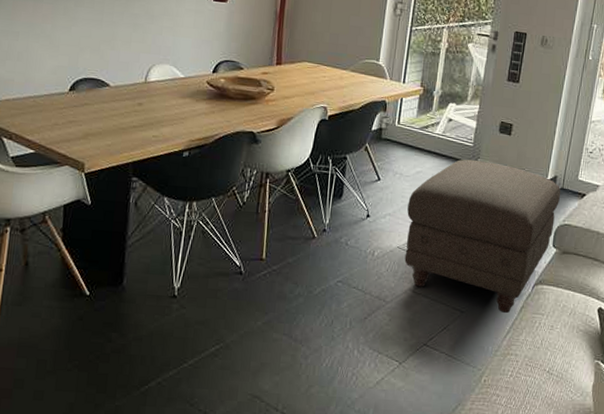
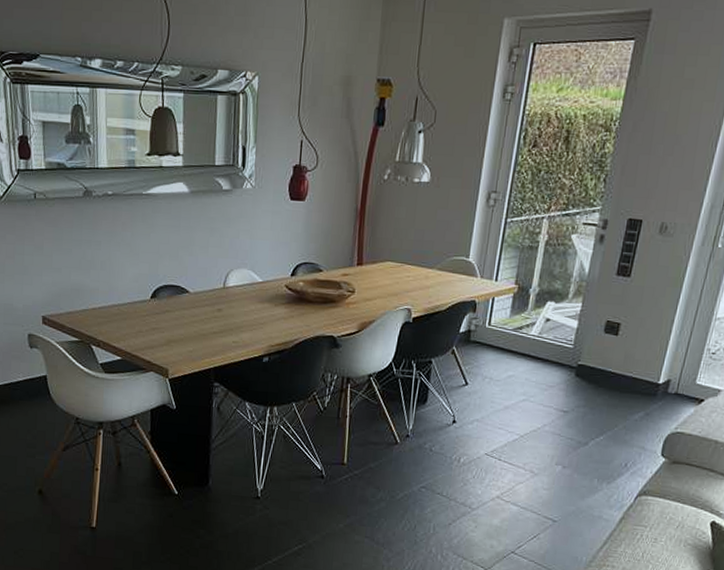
ottoman: present [404,159,561,314] -> none [492,362,675,525]

